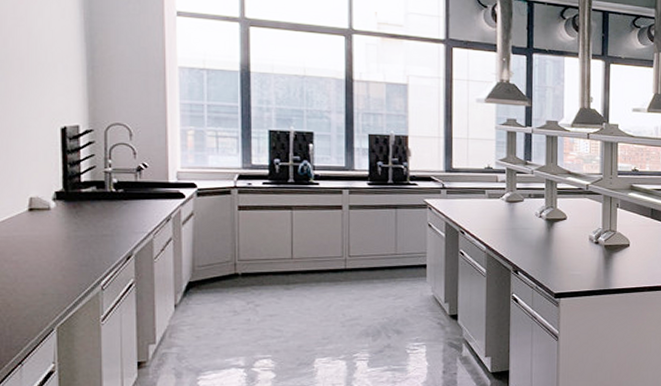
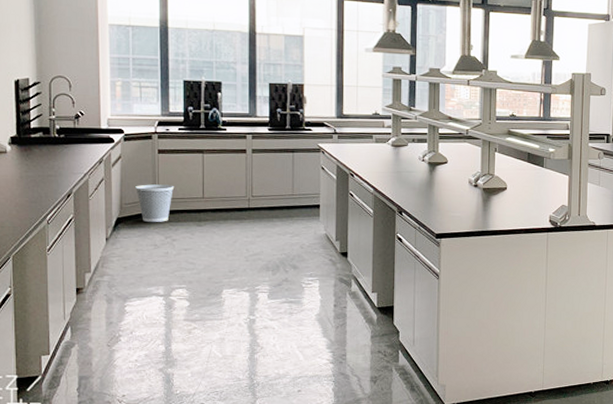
wastebasket: none [211,244,258,286] -> present [135,184,175,222]

